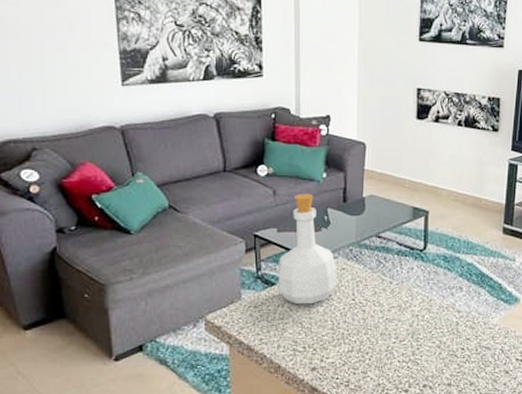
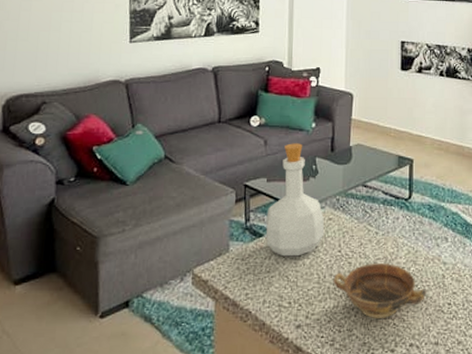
bowl: none [347,311,441,363] -> present [333,263,427,320]

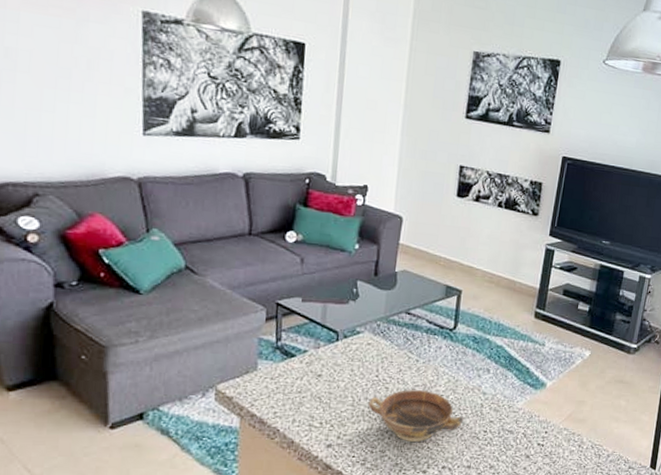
bottle: present [265,143,325,257] -> none [298,263,363,379]

